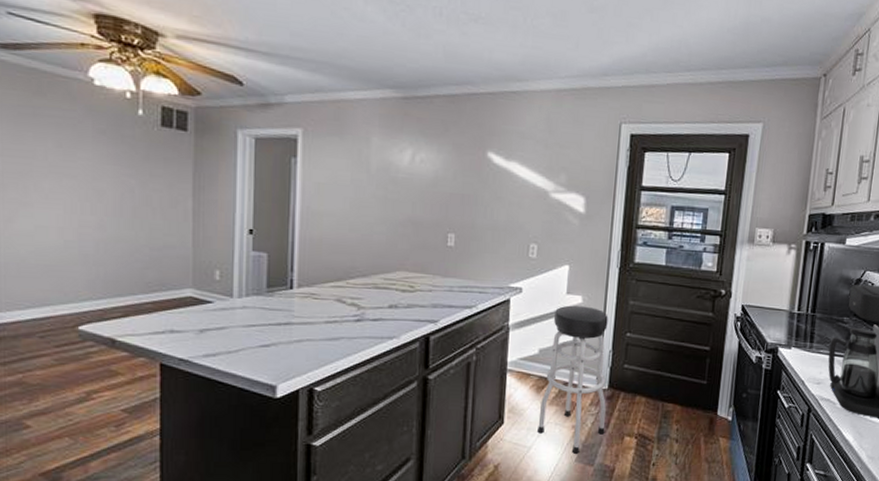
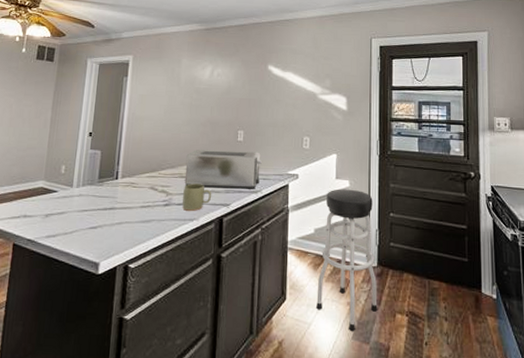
mug: none [377,296,416,328] -> present [182,183,212,211]
toaster: none [380,255,479,304] -> present [184,150,263,189]

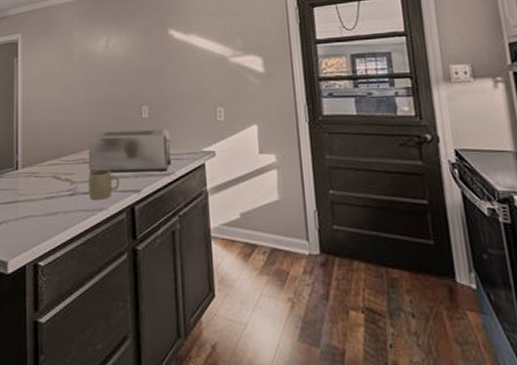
bar stool: present [316,189,378,331] -> none [249,164,326,332]

